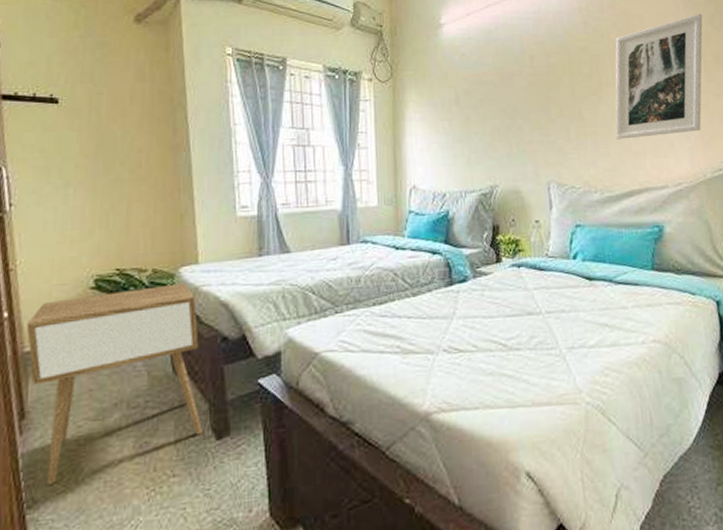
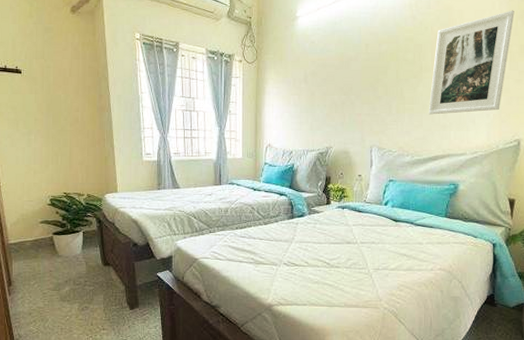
nightstand: present [26,283,202,485] -> none [9,205,121,327]

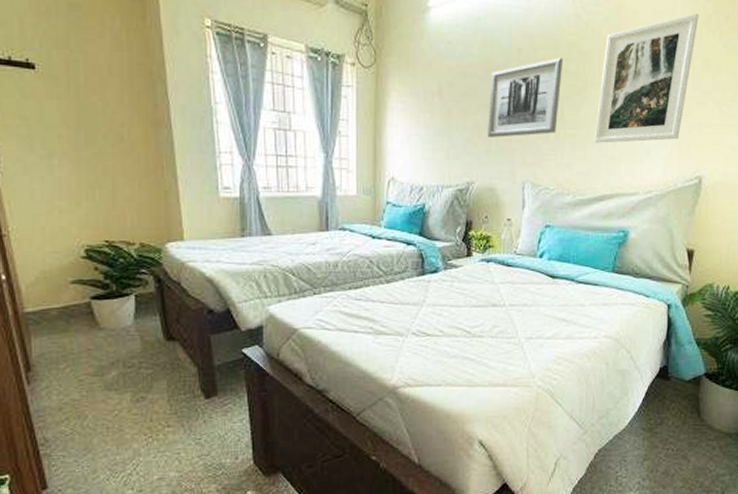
wall art: none [343,49,403,112] -> present [488,57,564,137]

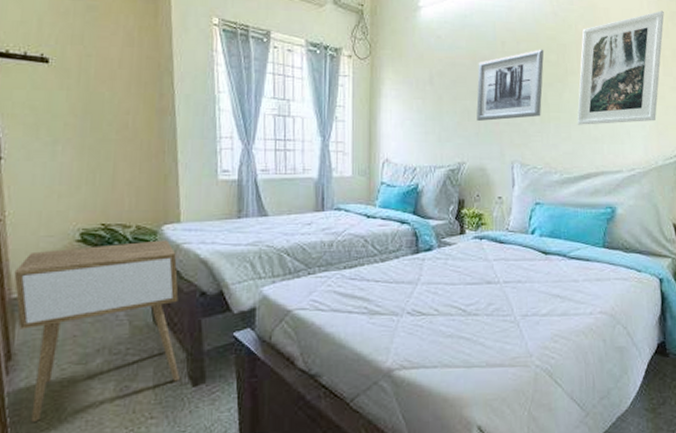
nightstand: none [24,258,192,427] -> present [14,240,180,422]

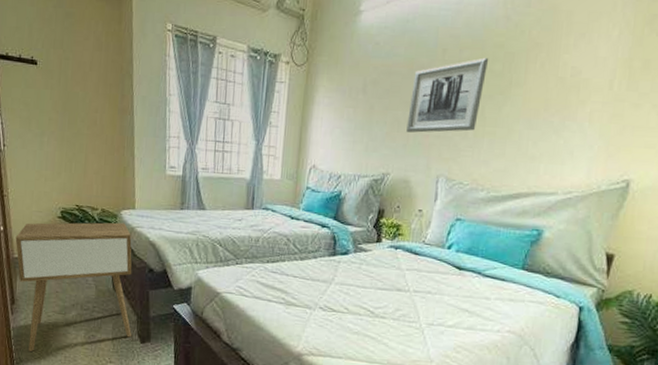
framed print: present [577,10,664,125] -> none [514,13,642,142]

